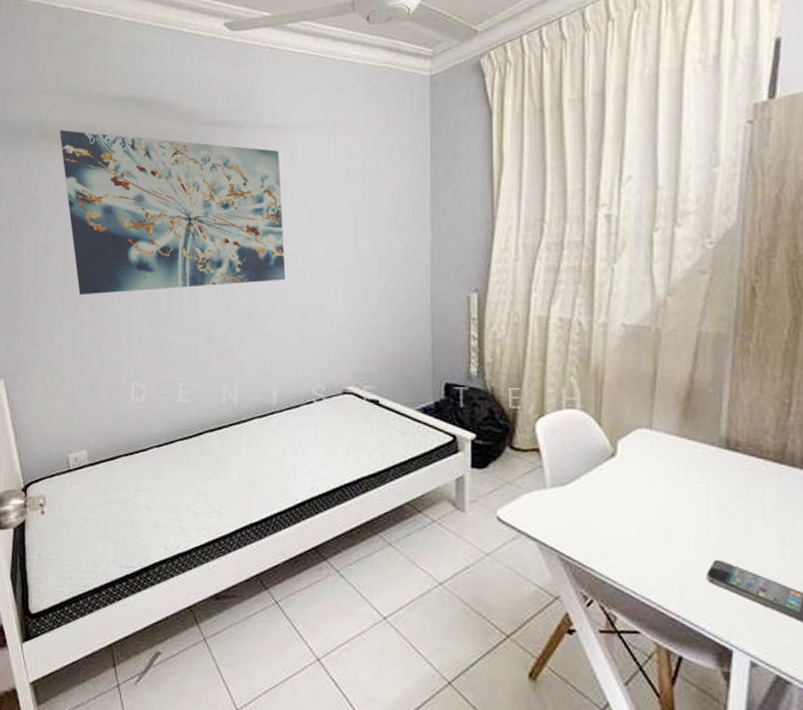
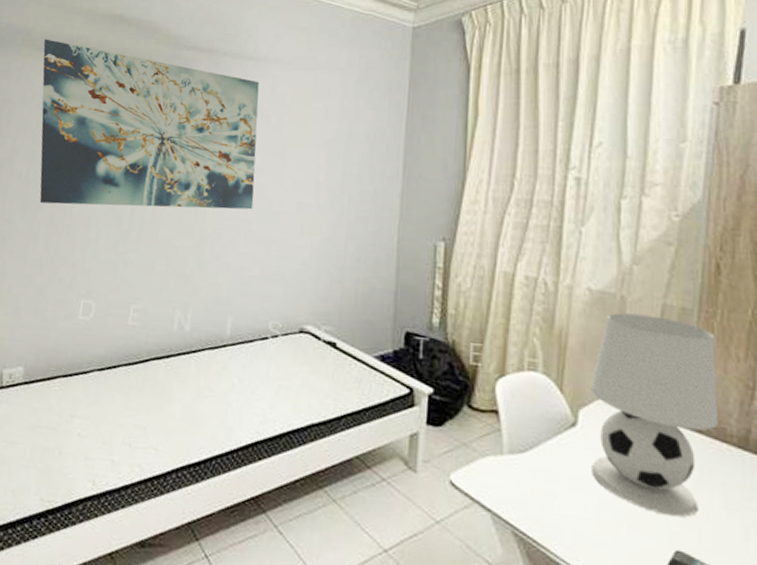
table lamp: none [628,344,754,531] -> present [590,312,718,517]

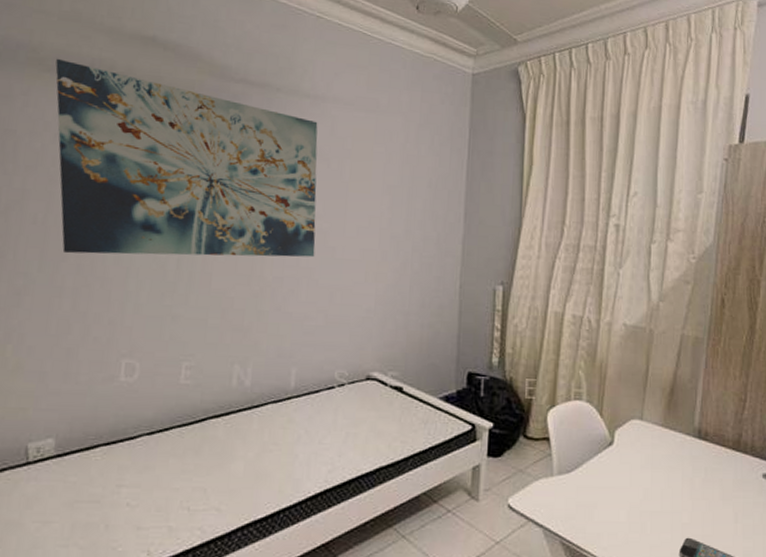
table lamp: present [590,312,718,517] -> none [623,344,719,511]

